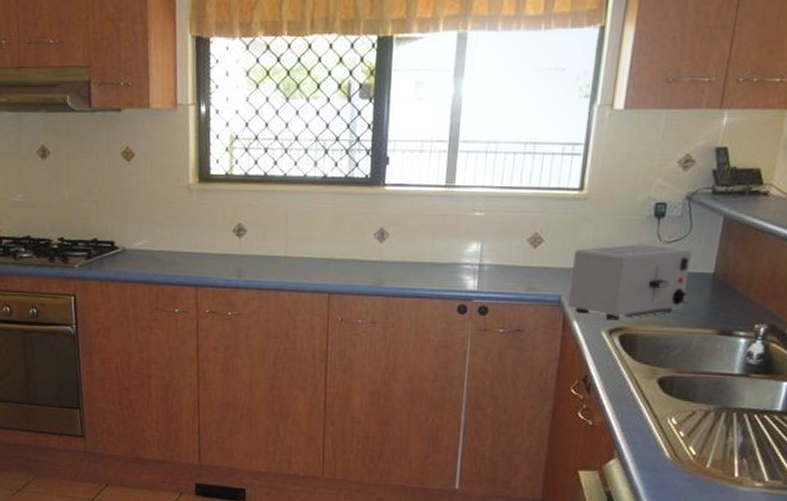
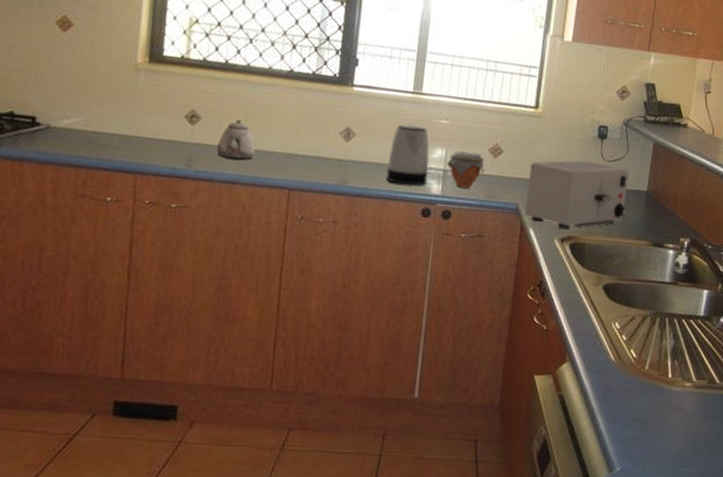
teapot: none [263,229,297,268] -> present [217,119,256,160]
kettle: none [420,219,464,283] -> present [386,123,430,186]
jar: none [482,243,523,282] -> present [446,151,485,189]

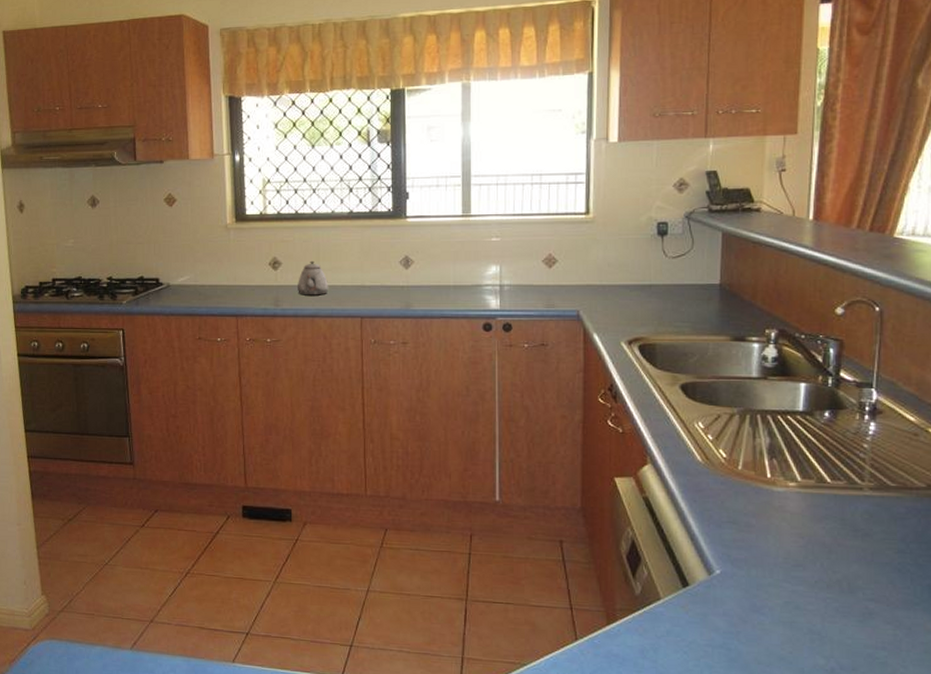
kettle: present [386,123,430,186] -> none [446,246,485,303]
jar: present [446,151,485,189] -> none [502,265,540,300]
toaster: present [525,160,629,230] -> none [586,259,700,331]

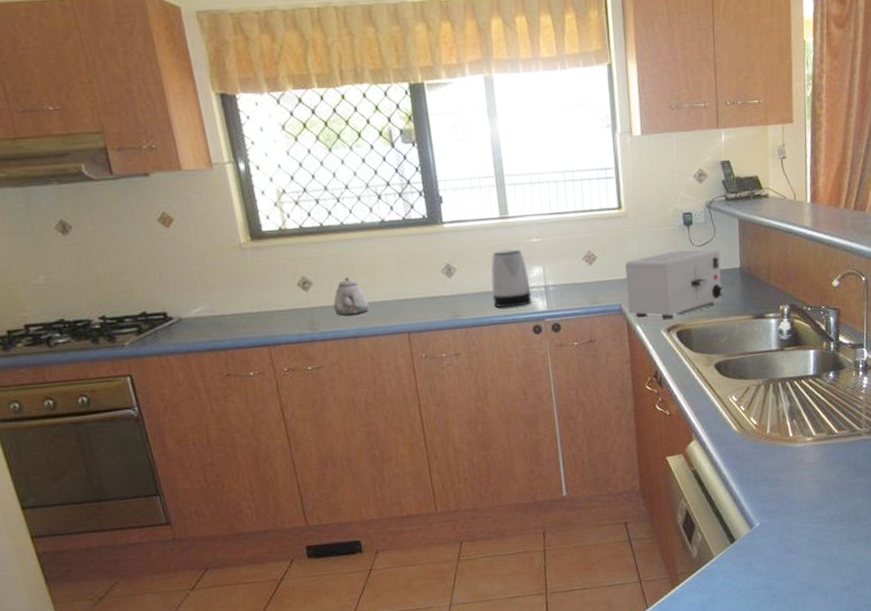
kettle: none [446,246,485,303] -> present [491,248,532,308]
toaster: none [586,259,700,331] -> present [625,249,726,320]

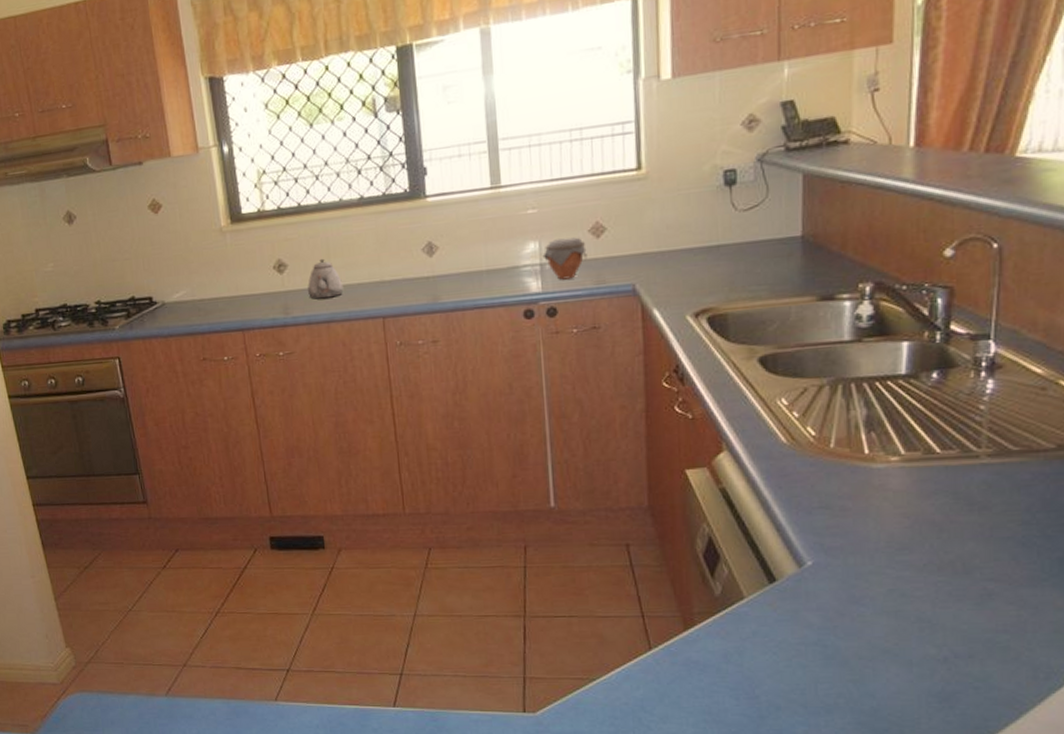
kettle: present [491,248,532,308] -> none [477,222,524,290]
jar: none [546,263,583,300] -> present [542,237,587,280]
toaster: present [625,249,726,320] -> none [642,214,779,303]

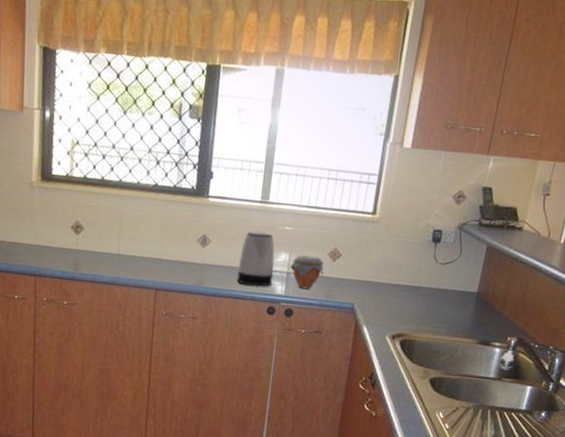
teapot: present [308,258,344,300] -> none [97,229,128,264]
kettle: none [477,222,524,290] -> present [236,230,275,287]

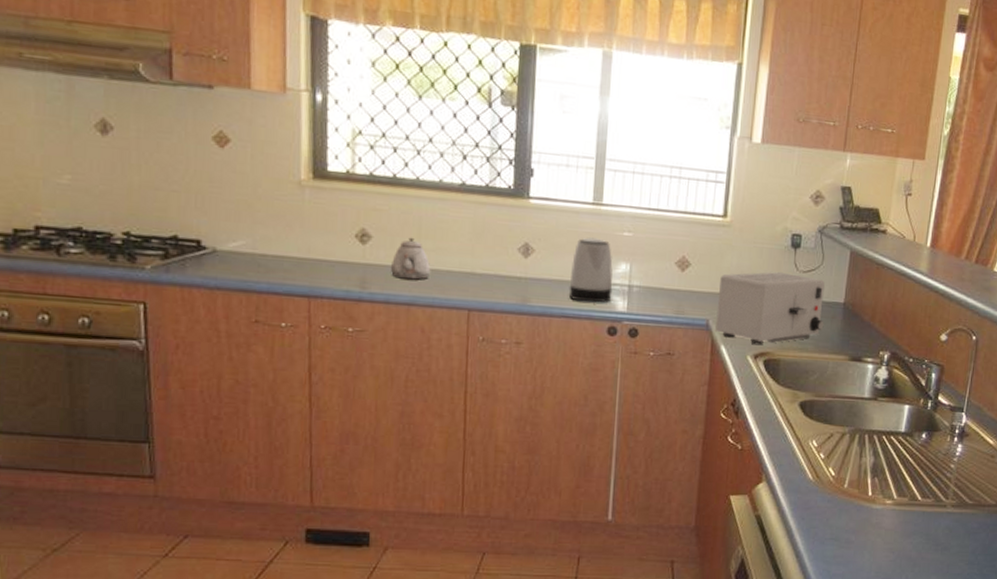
teapot: none [97,229,128,264] -> present [391,237,431,280]
jar: present [290,255,324,289] -> none [631,265,672,305]
toaster: none [359,263,461,328] -> present [715,271,825,346]

